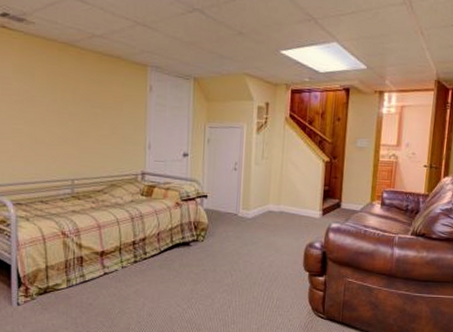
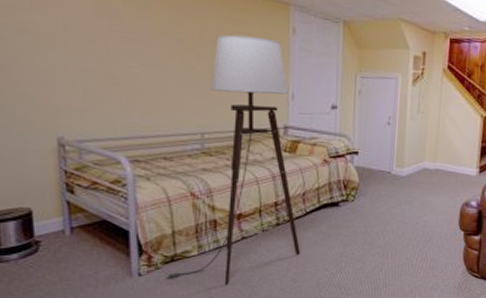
floor lamp: none [38,94,155,317] -> present [165,35,300,286]

